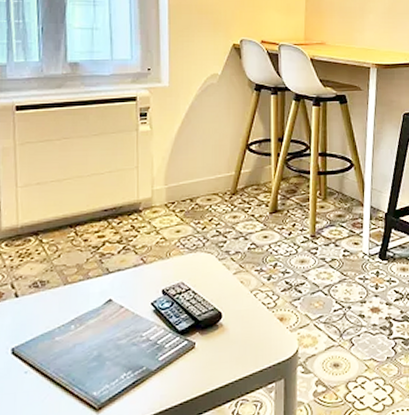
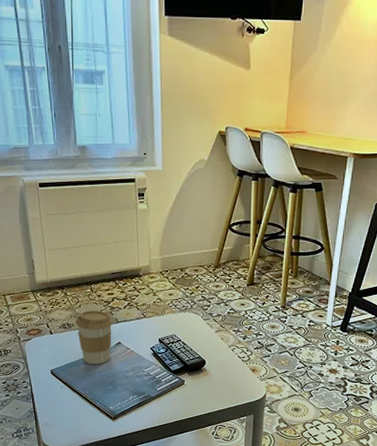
coffee cup: none [52,259,103,335] -> present [76,310,113,365]

